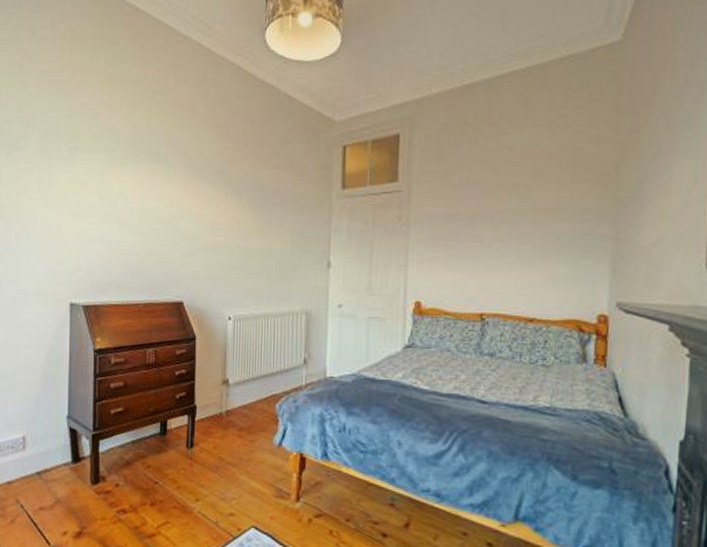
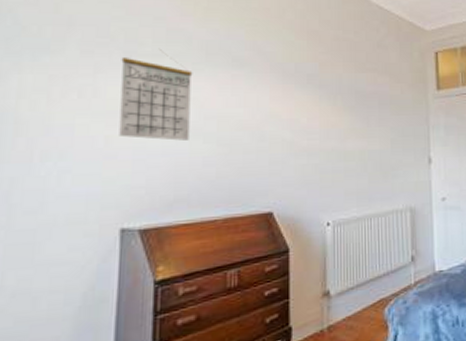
calendar: none [67,145,120,230] -> present [119,49,193,141]

